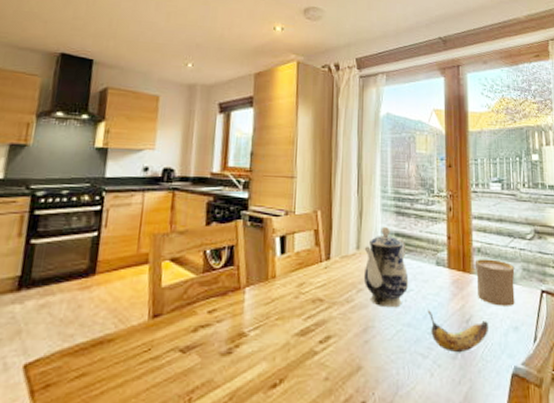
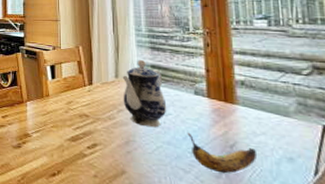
cup: present [474,259,515,306] -> none [238,91,289,138]

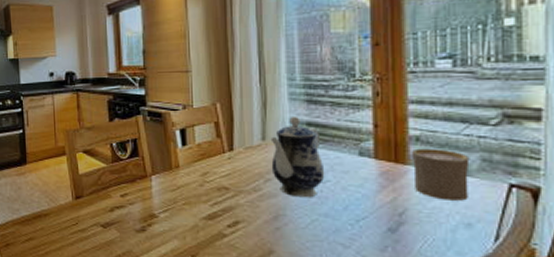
banana: present [187,132,256,174] -> none [348,201,429,246]
cup: none [238,91,289,138] -> present [411,148,470,201]

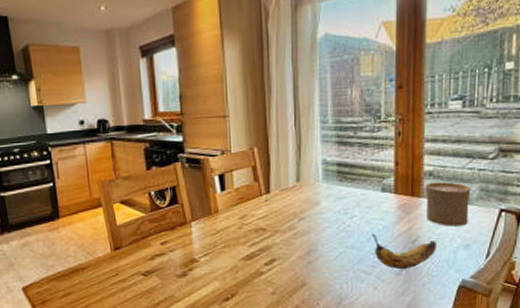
teapot: present [270,116,325,198] -> none [304,157,352,233]
banana: none [348,201,429,246] -> present [371,233,436,270]

